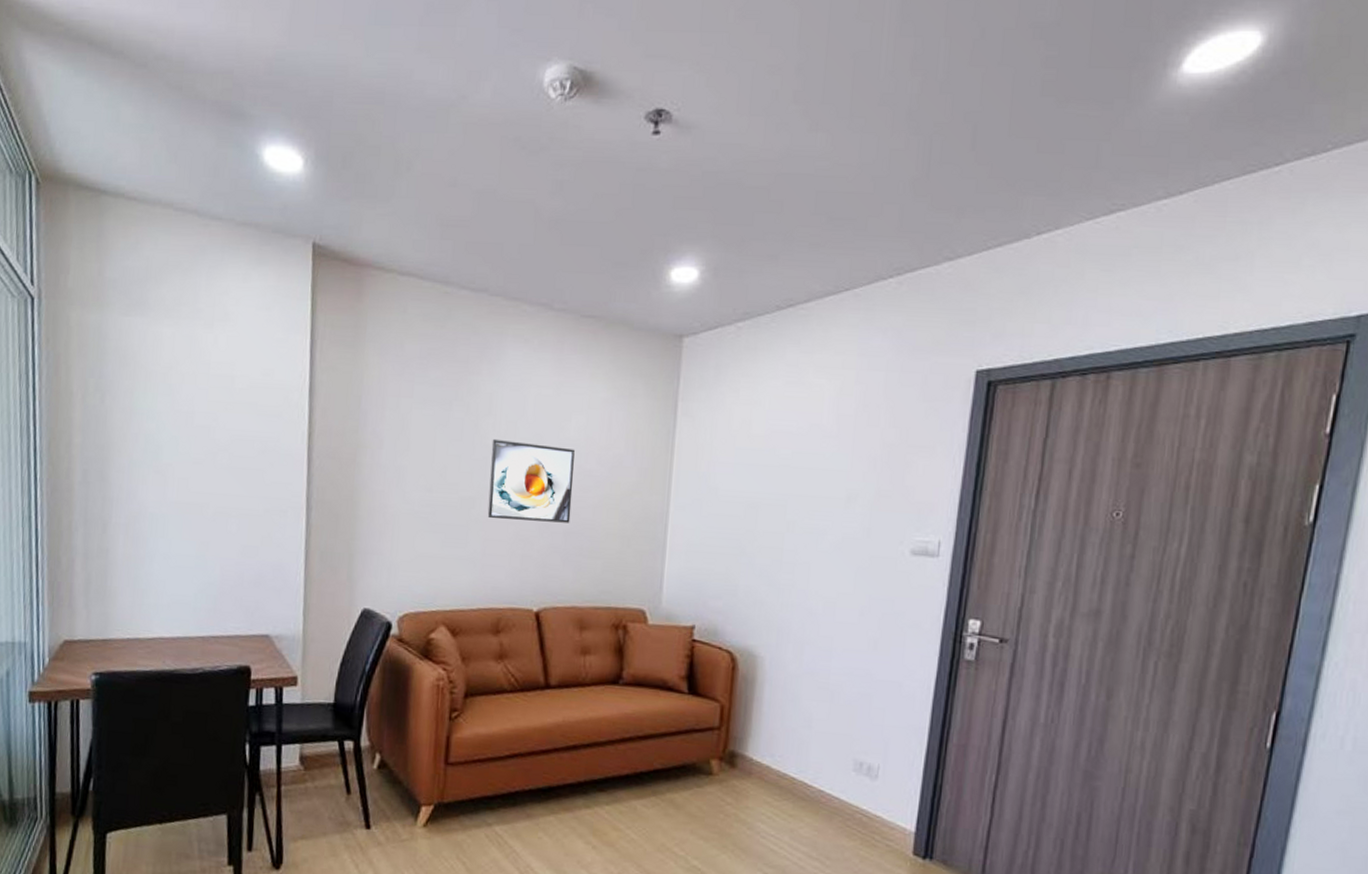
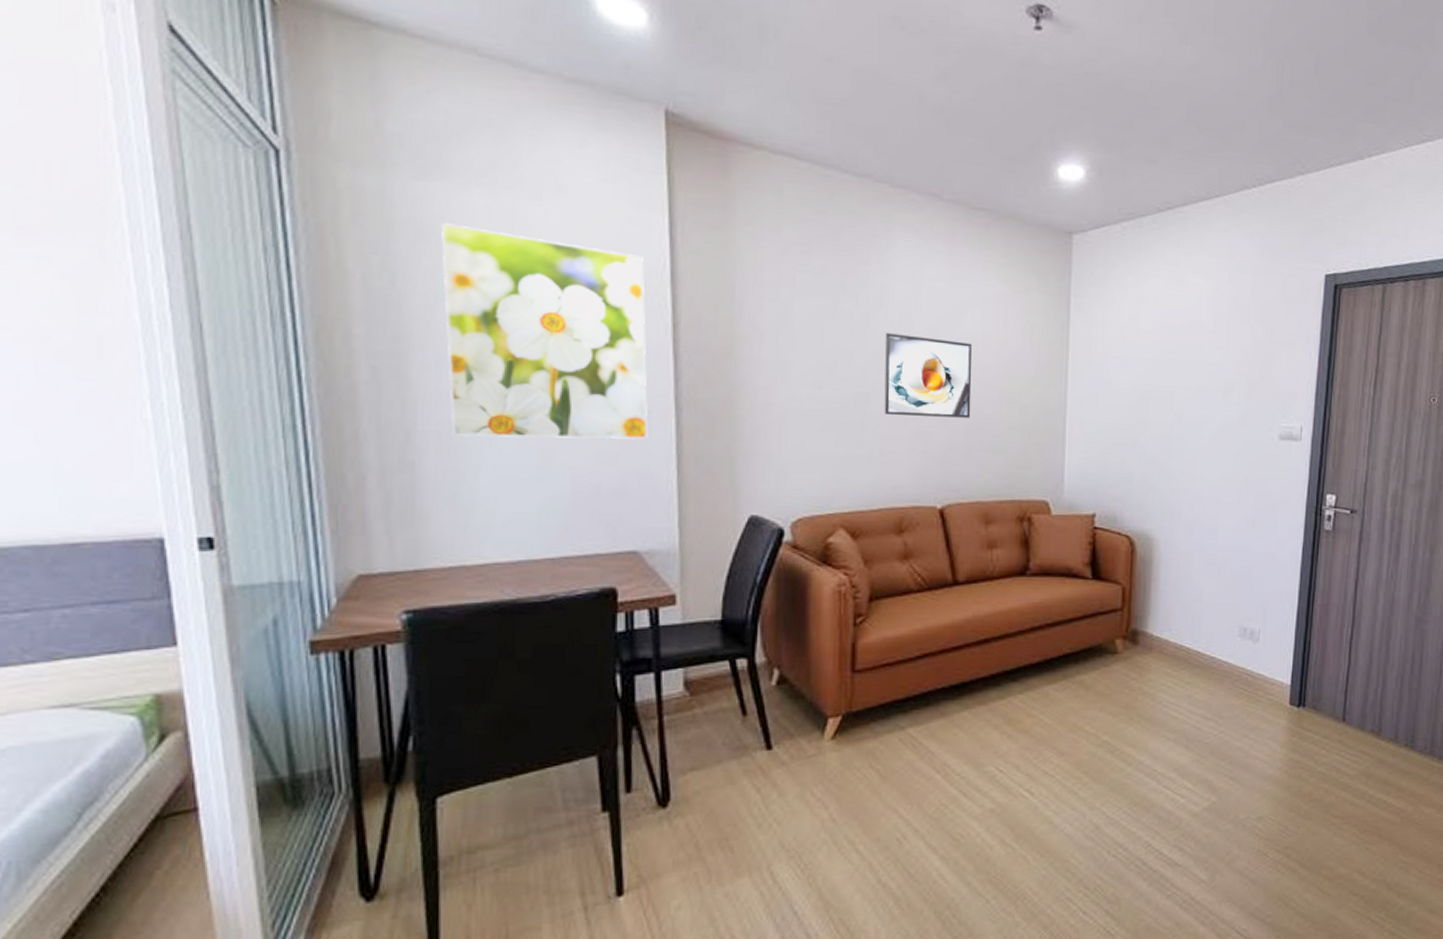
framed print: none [136,350,288,536] -> present [441,223,648,440]

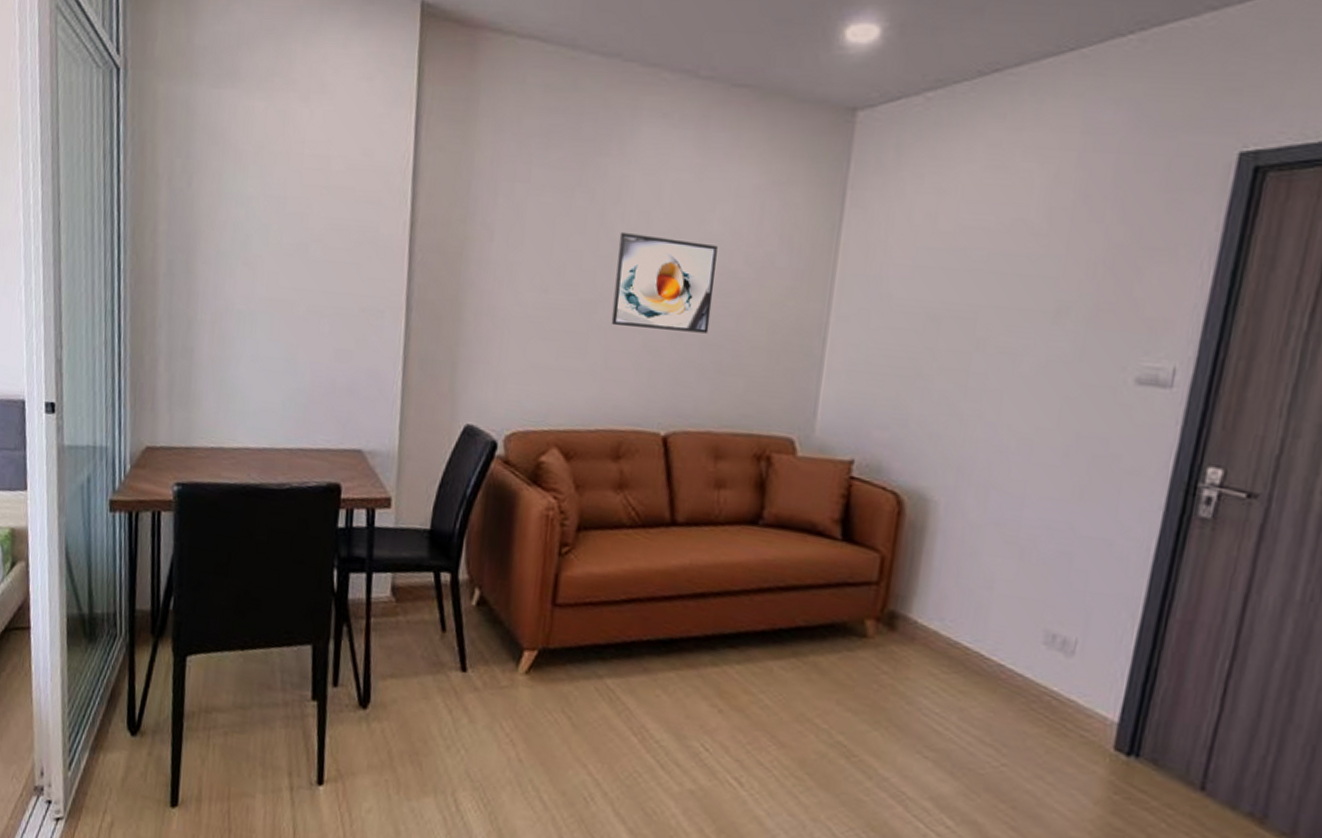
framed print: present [441,223,648,440] -> none [222,127,390,339]

